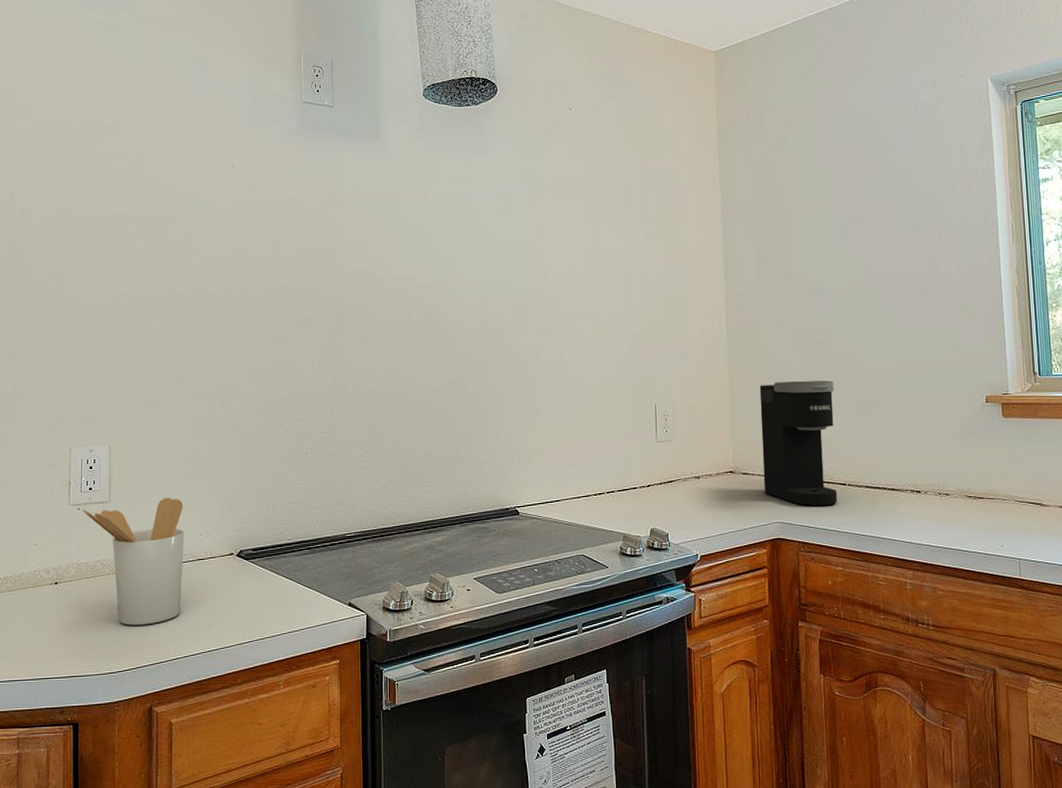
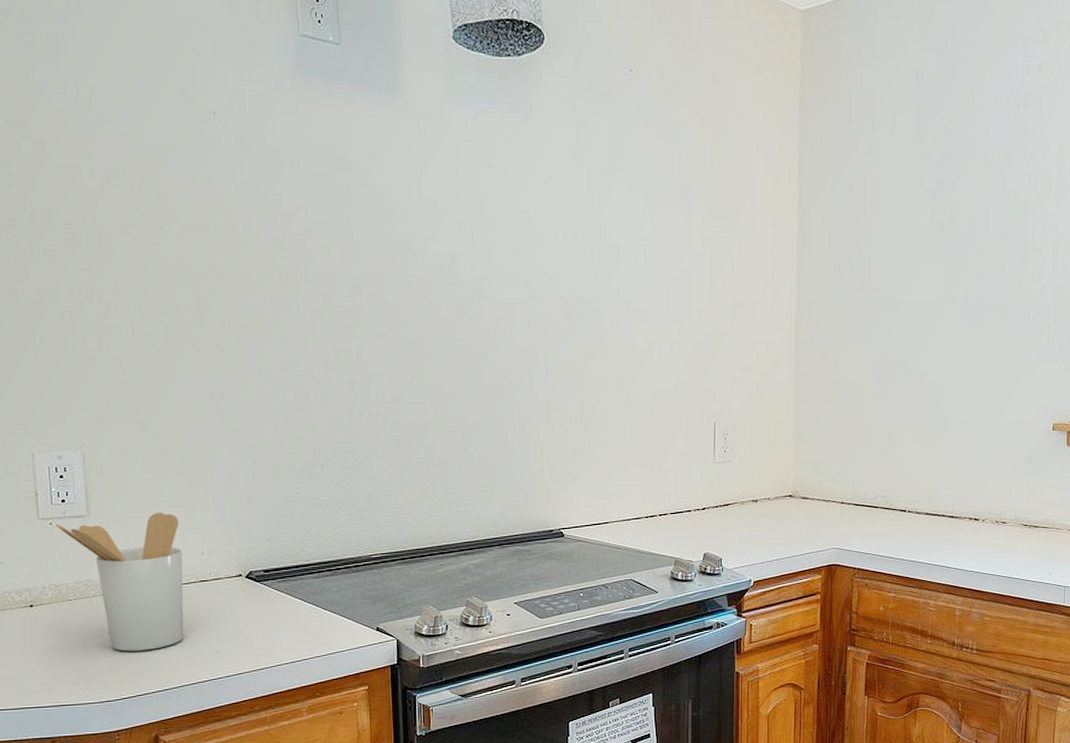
coffee maker: present [759,380,838,507] -> none [823,402,903,533]

